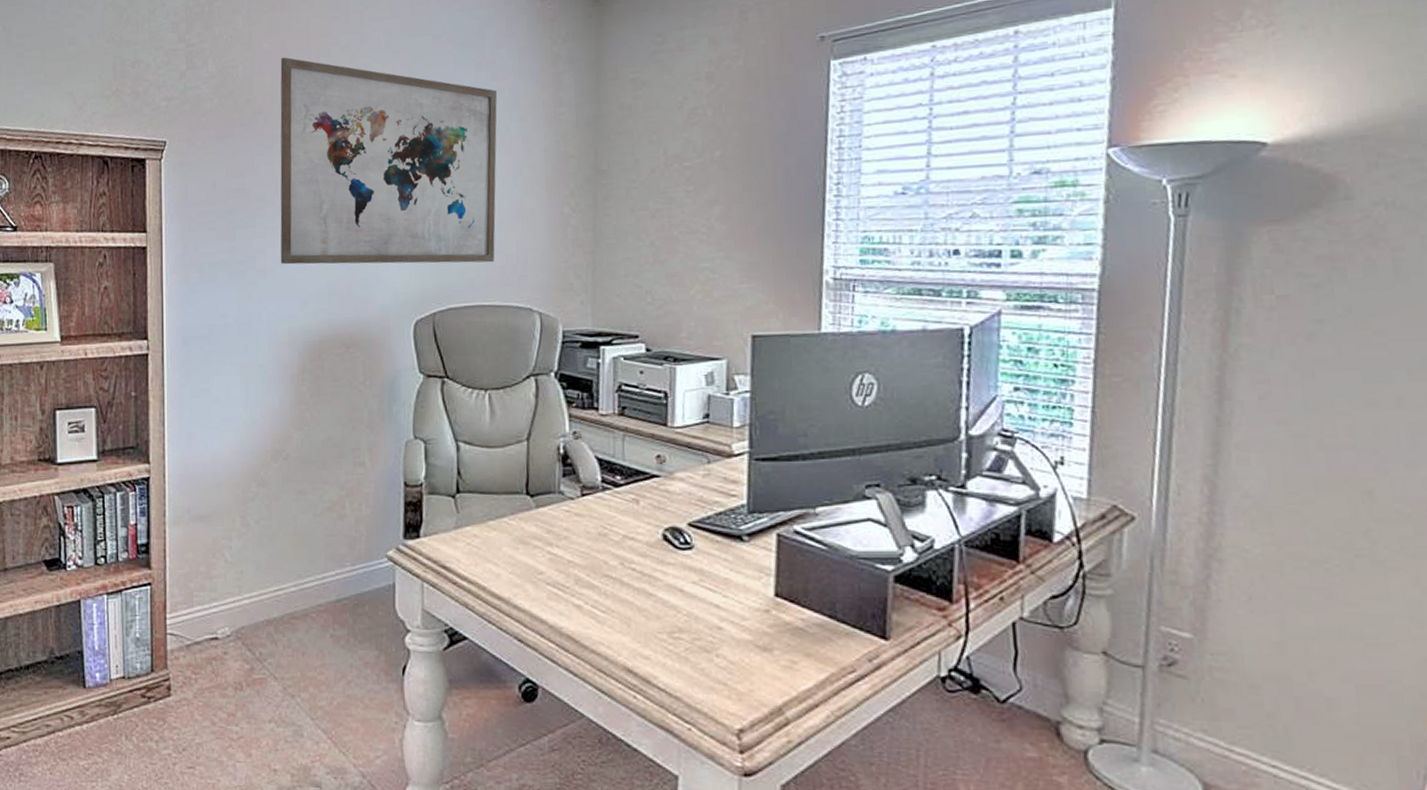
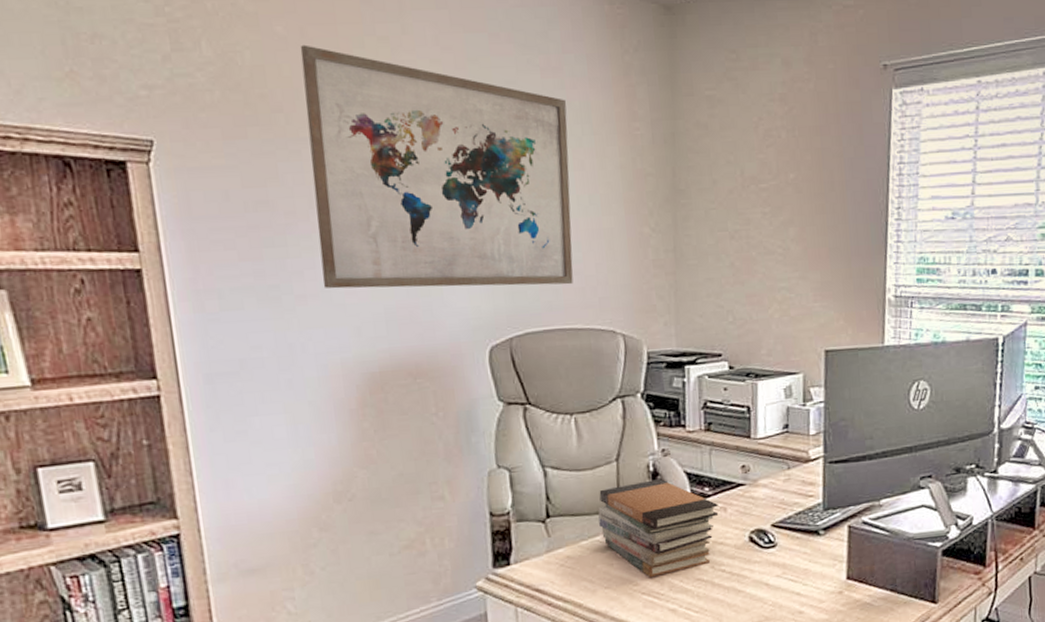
book stack: none [506,463,631,568] -> present [598,479,719,578]

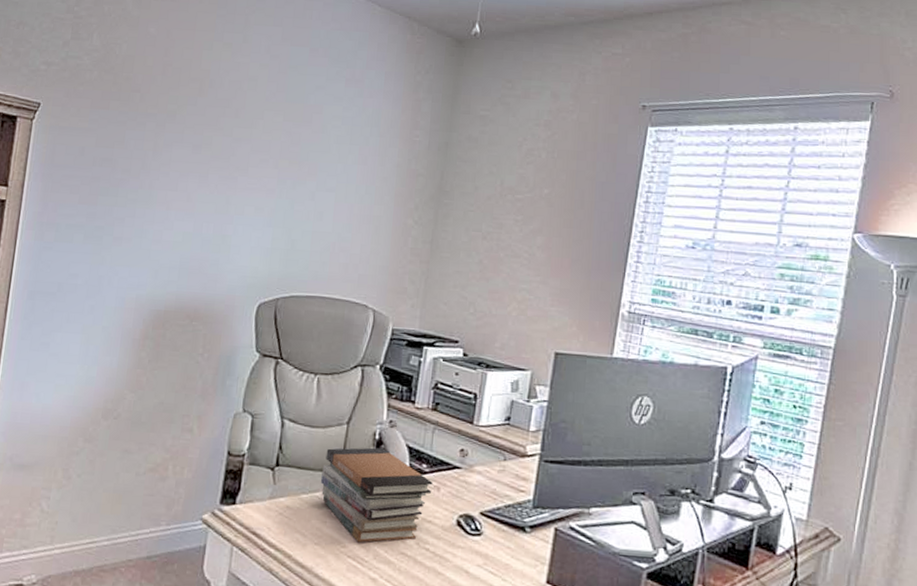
wall art: present [300,44,573,289] -> none [137,43,361,260]

